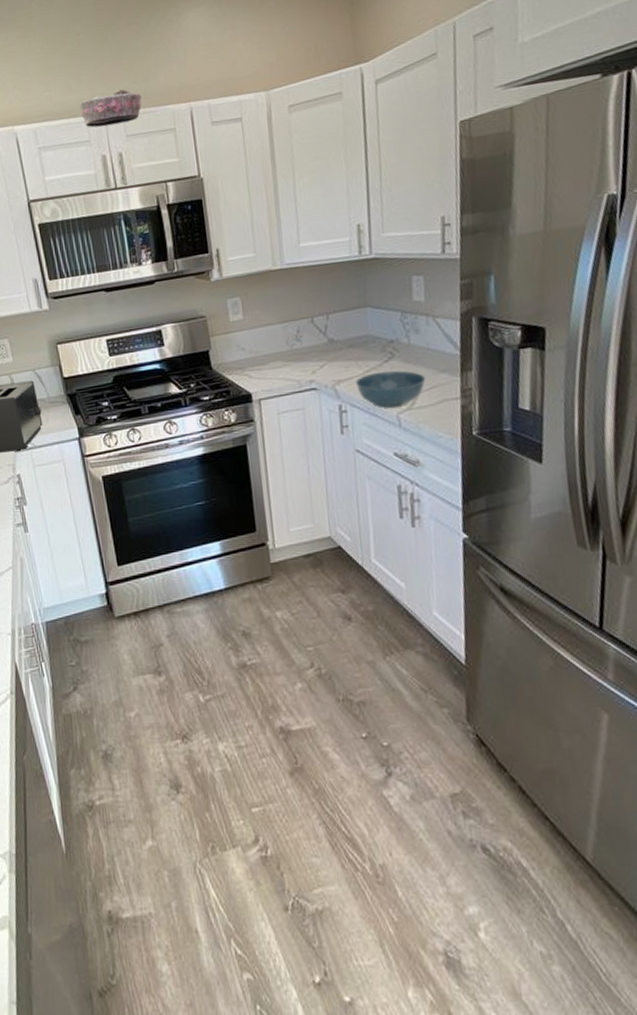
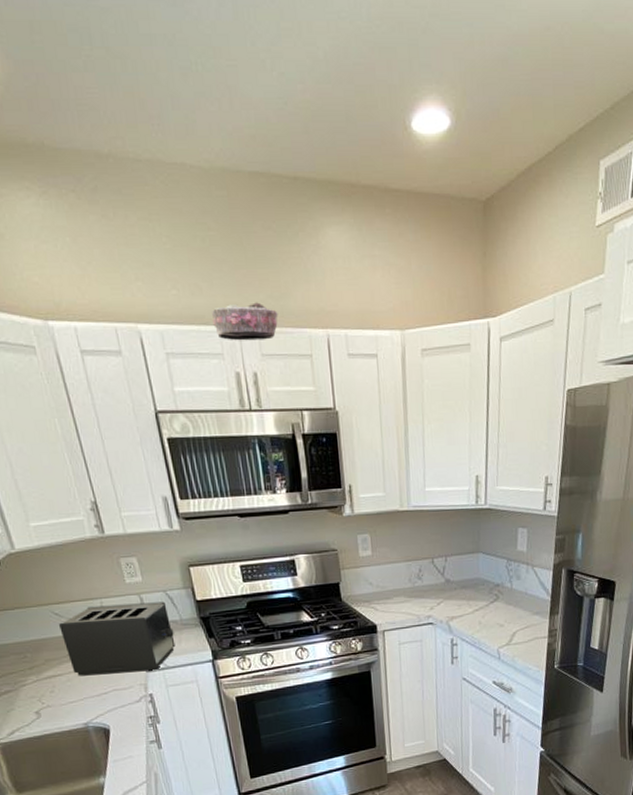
bowl: present [356,370,426,409] -> none [466,610,523,644]

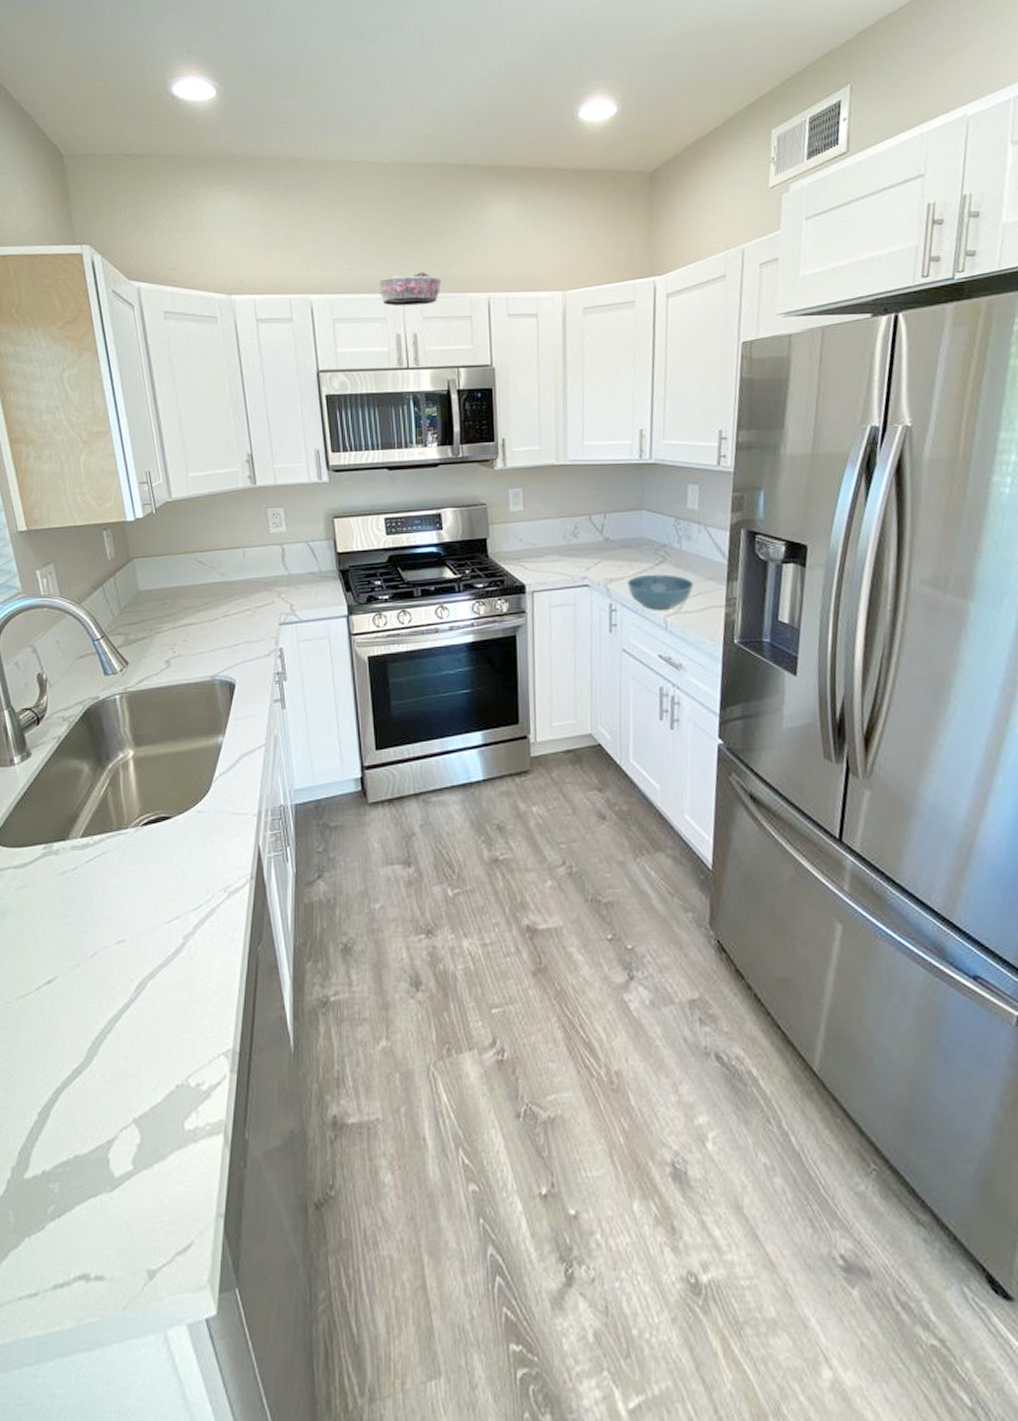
toaster: present [59,601,176,676] -> none [201,553,311,626]
bowl: none [466,610,523,644] -> present [628,574,694,611]

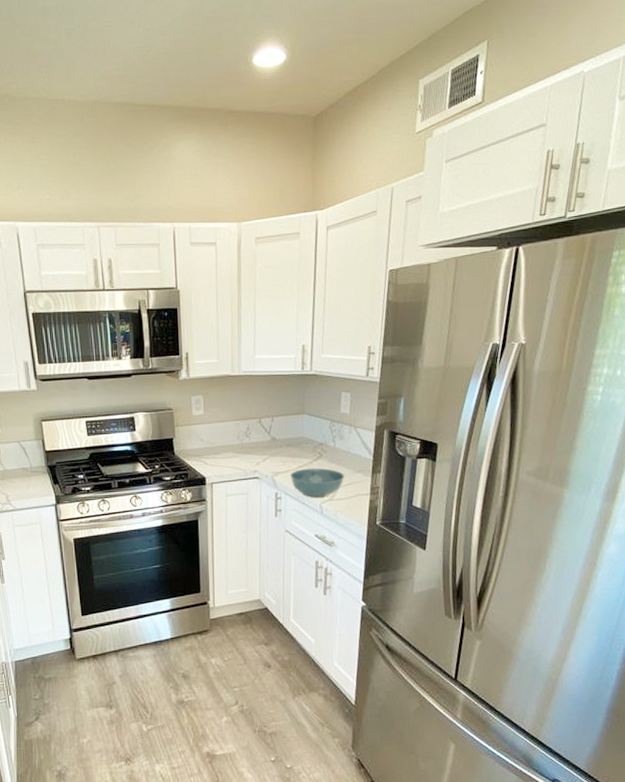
decorative basket: present [379,272,442,306] -> none [77,203,132,234]

